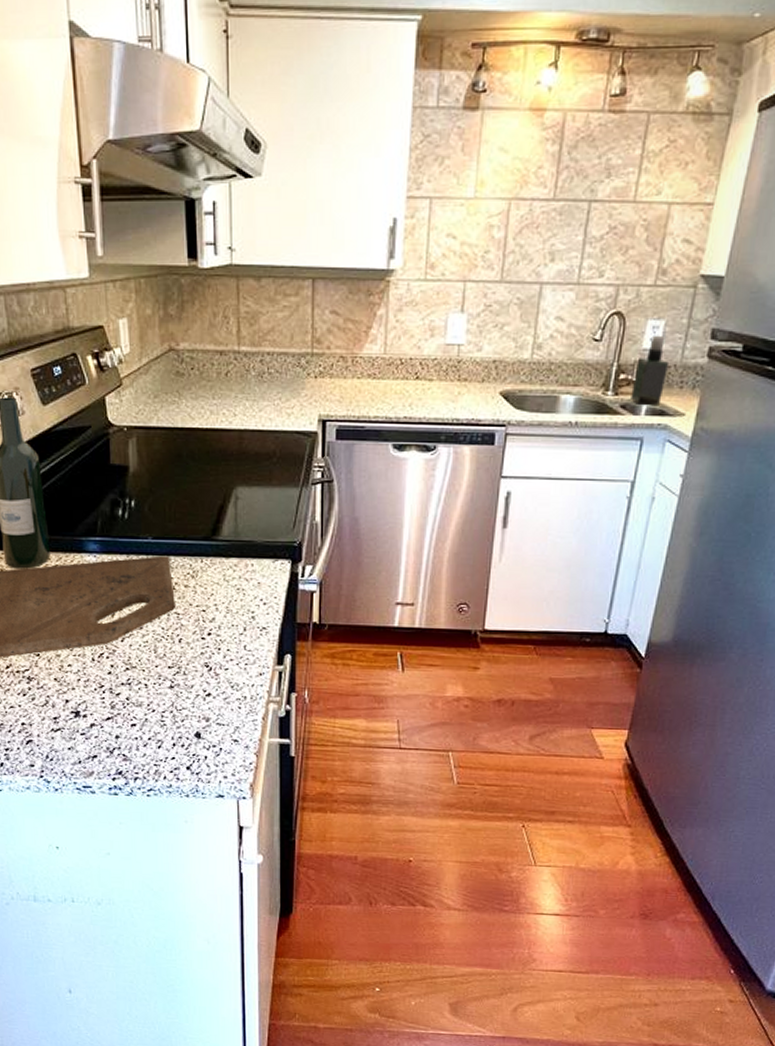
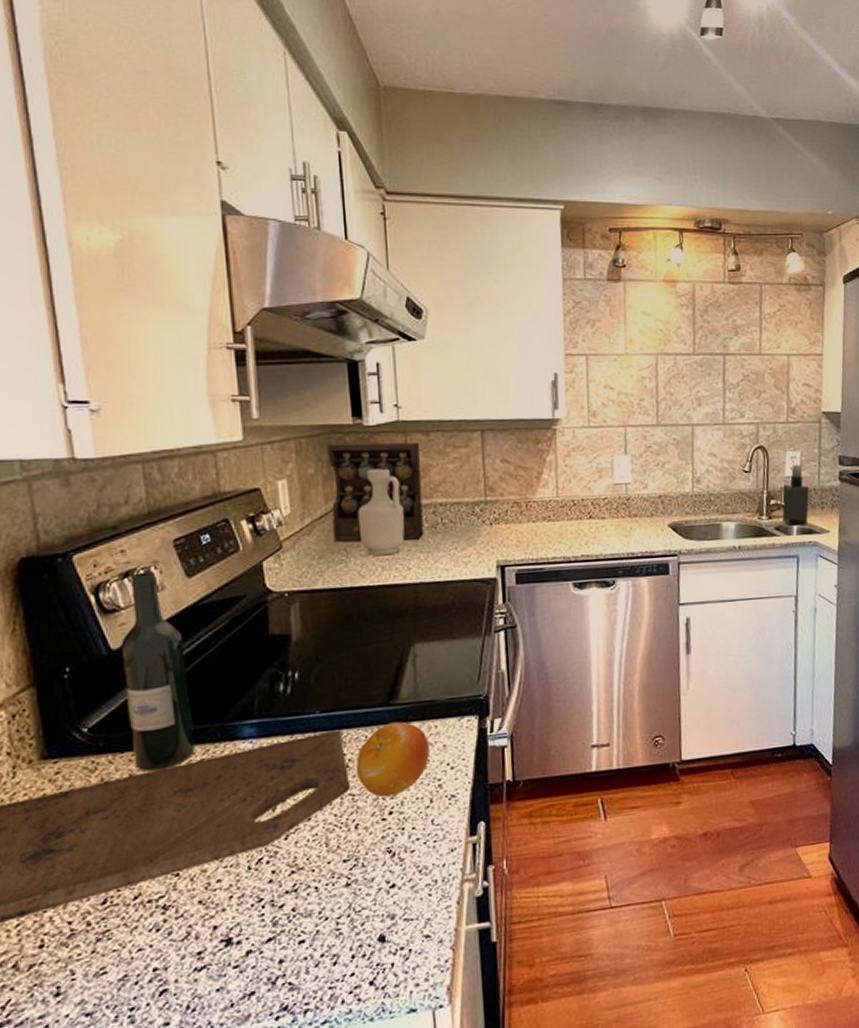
spice rack: none [164,284,251,388] -> present [327,442,424,543]
fruit: none [182,555,246,620] -> present [356,721,431,798]
ceramic jug: none [190,313,234,400] -> present [357,468,405,557]

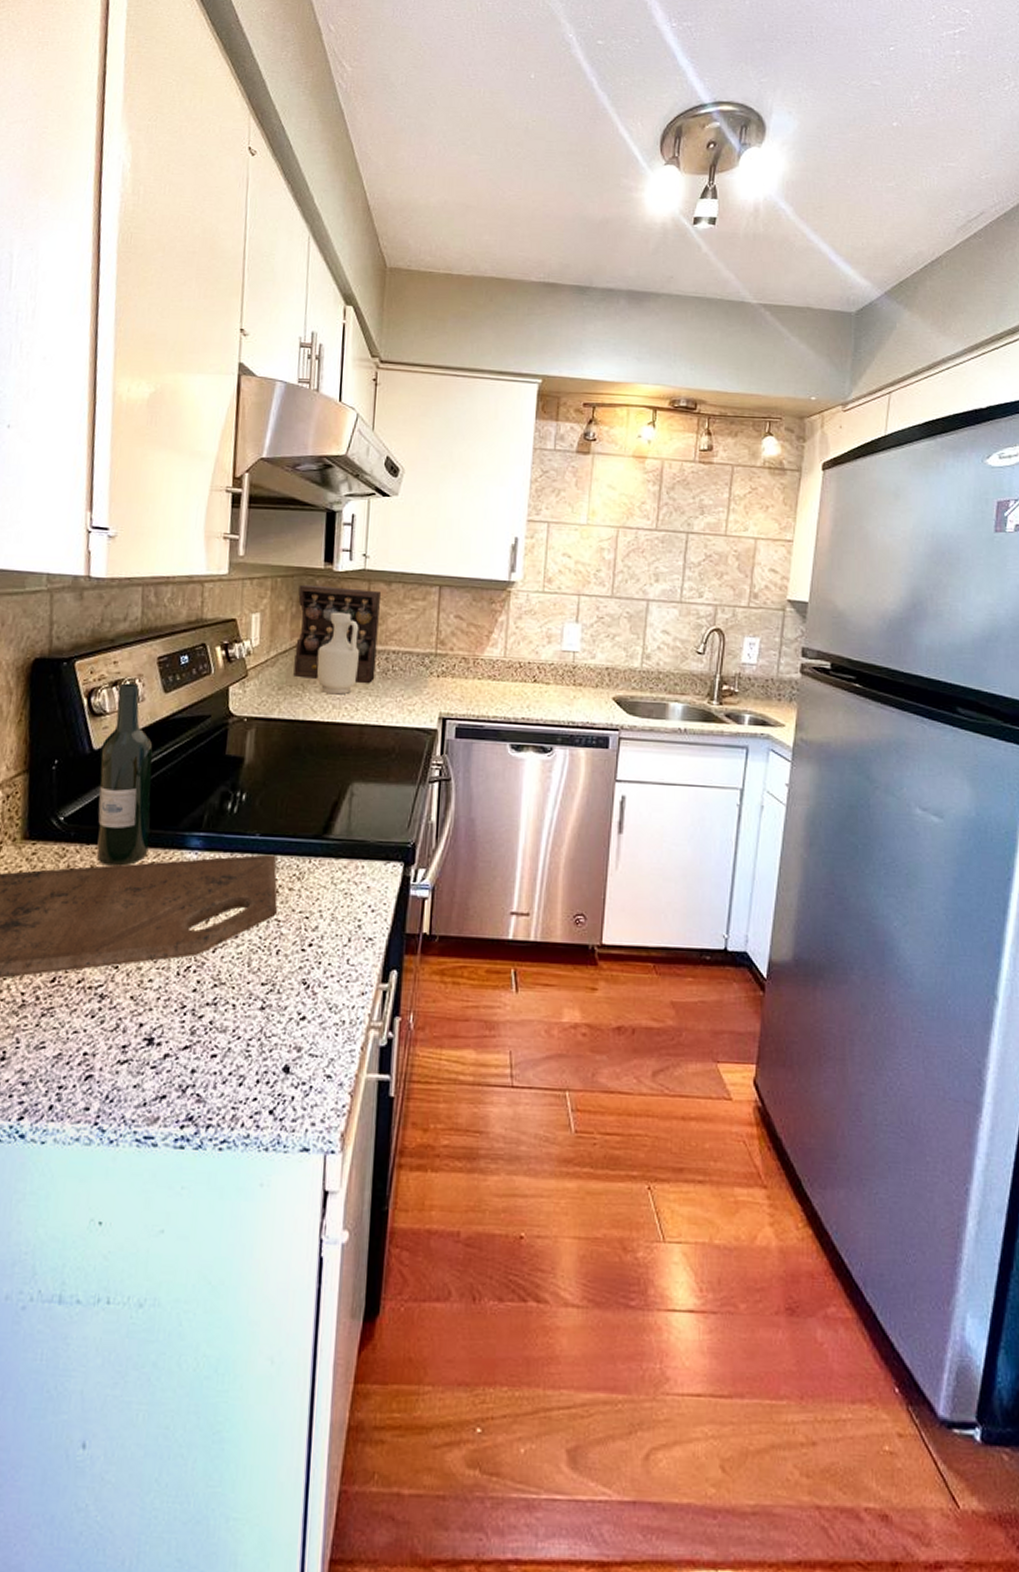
fruit: present [356,721,431,798] -> none [285,855,355,929]
spray bottle: present [782,464,810,527] -> none [734,651,767,717]

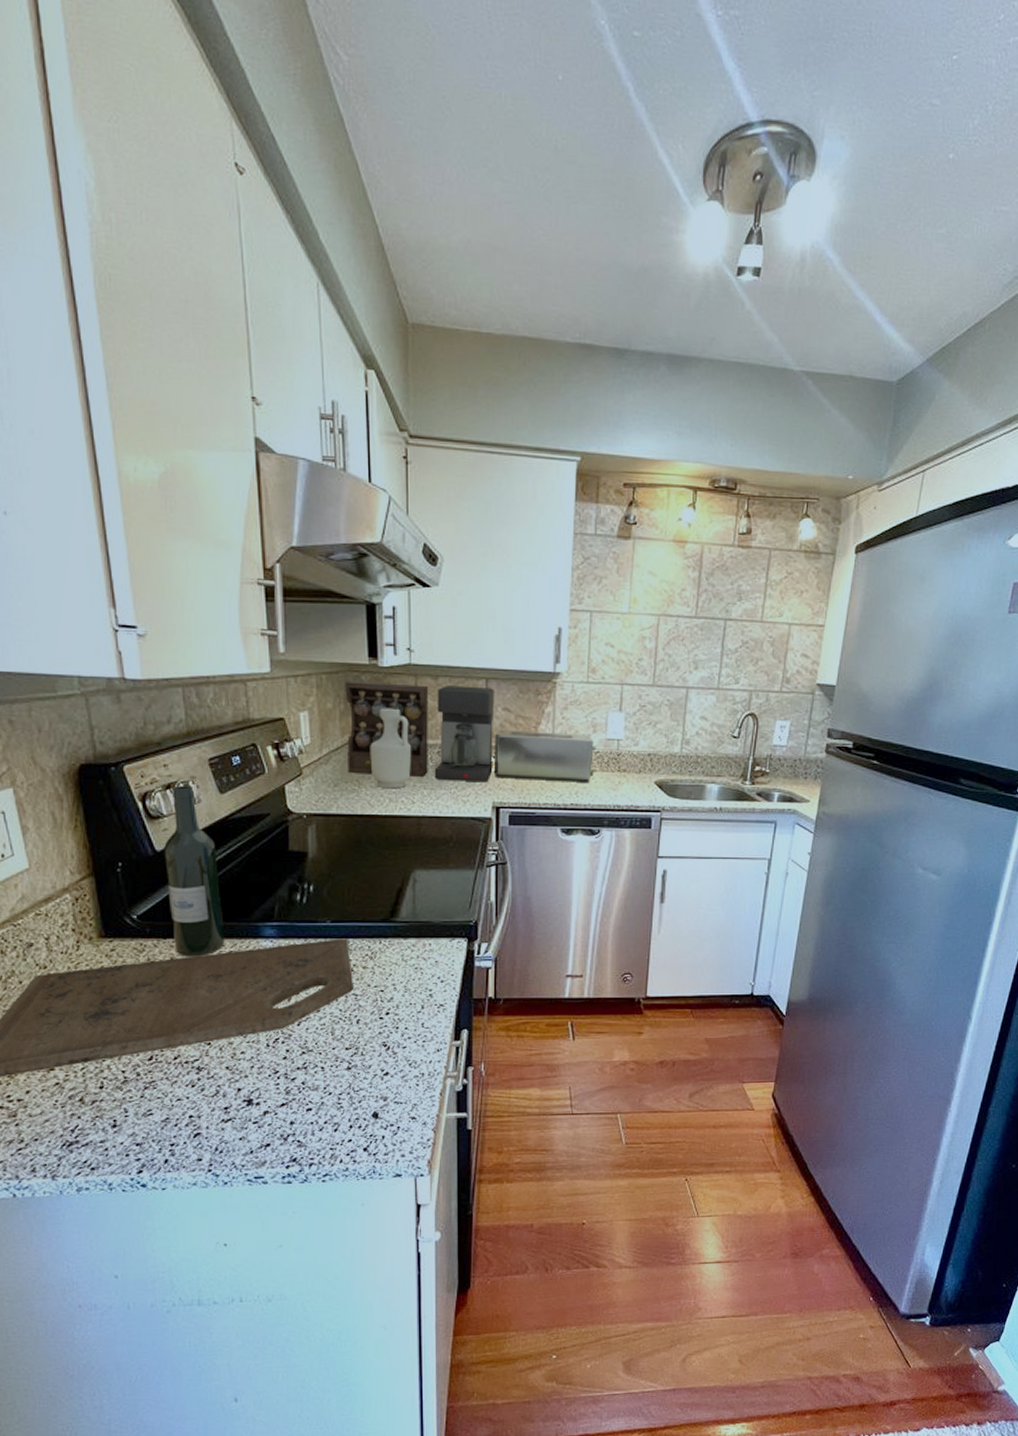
coffee maker: none [380,591,448,692] -> present [434,686,495,783]
toaster: none [441,636,551,696] -> present [493,729,596,782]

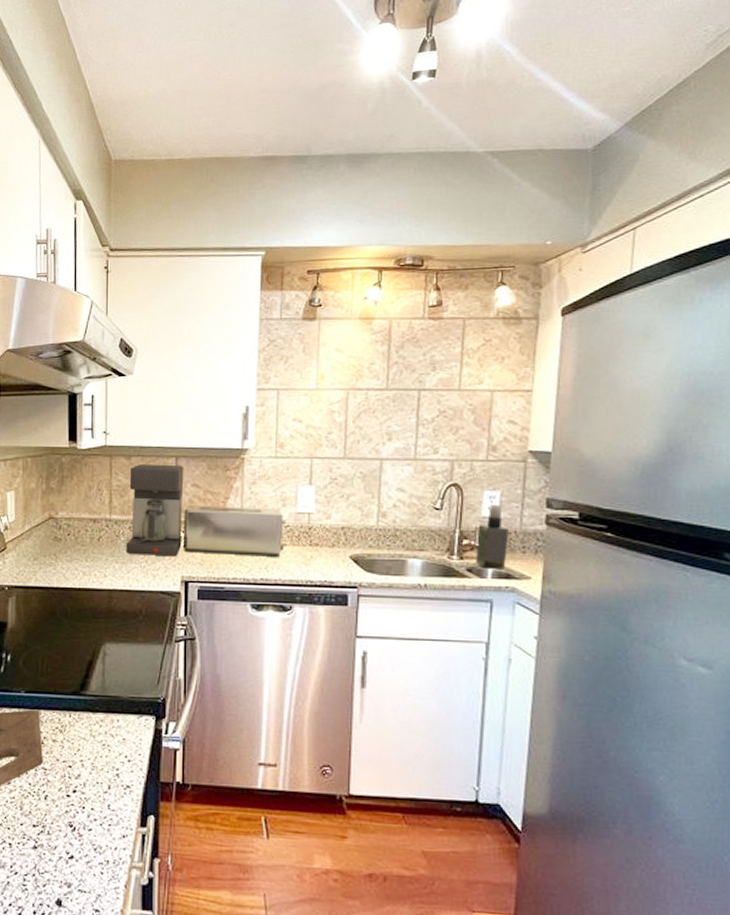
spice rack: present [345,681,428,778] -> none [47,462,121,552]
ceramic jug: present [370,708,412,789] -> none [67,486,106,563]
spray bottle: none [765,733,795,794] -> present [476,504,510,570]

